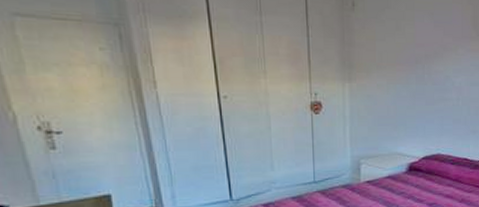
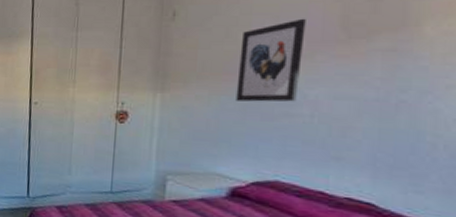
wall art: none [407,16,451,89] -> present [236,18,306,102]

